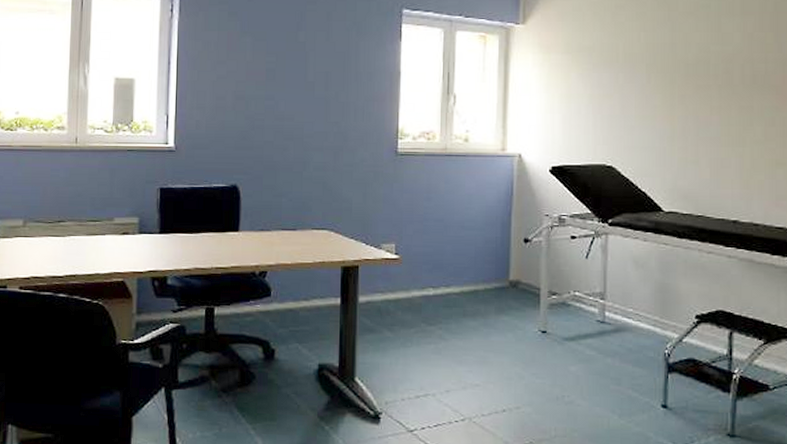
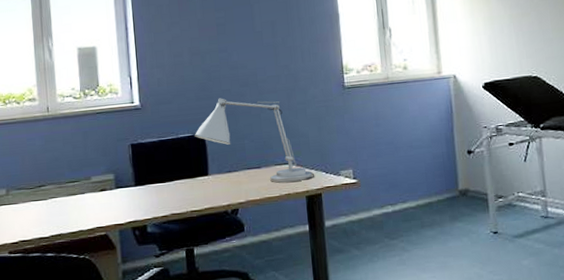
desk lamp: none [228,149,354,250] -> present [194,98,315,183]

